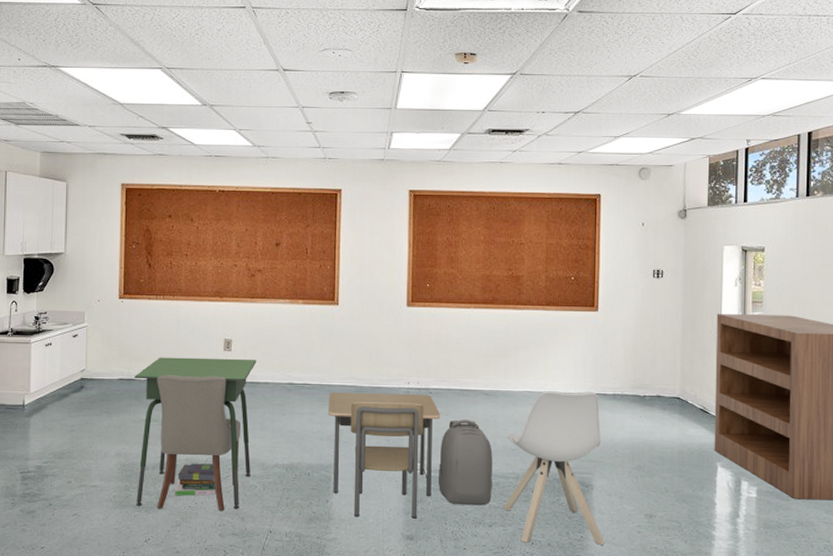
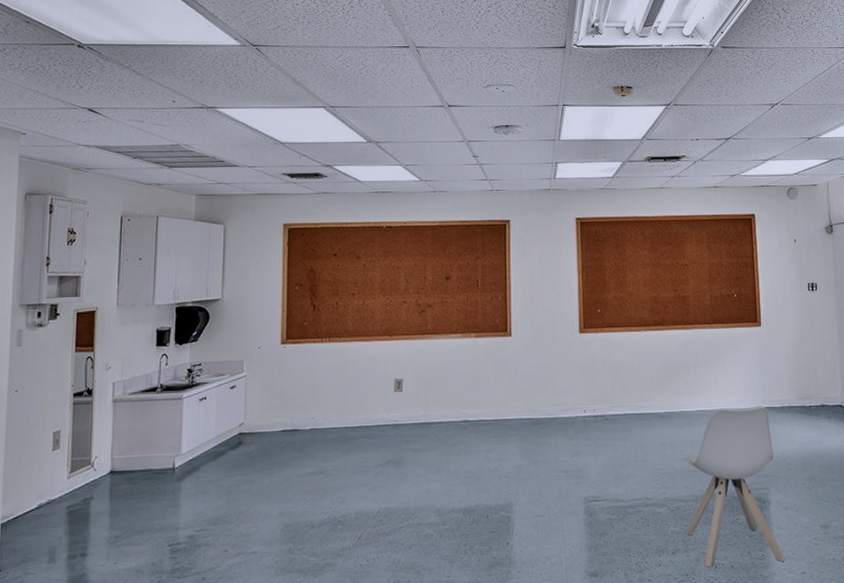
school desk: present [134,357,257,510] -> none [298,399,429,570]
chair: present [157,375,242,512] -> none [323,419,415,571]
books: present [175,463,216,496] -> none [344,514,388,555]
school desk: present [328,392,441,519] -> none [505,421,619,558]
backpack: present [438,419,493,506] -> none [619,444,674,535]

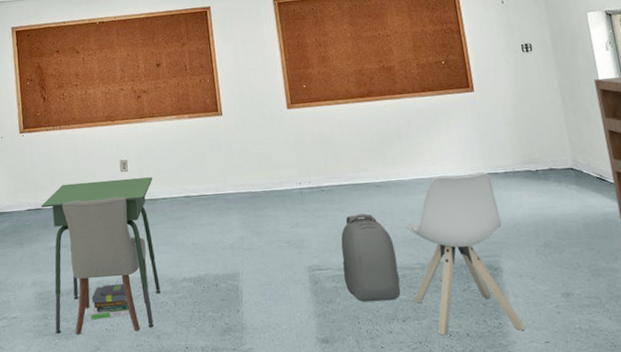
school desk: none [298,399,429,570] -> present [41,177,161,334]
chair: none [323,419,415,571] -> present [62,196,149,335]
books: none [344,514,388,555] -> present [90,284,129,320]
backpack: none [619,444,674,535] -> present [341,213,401,303]

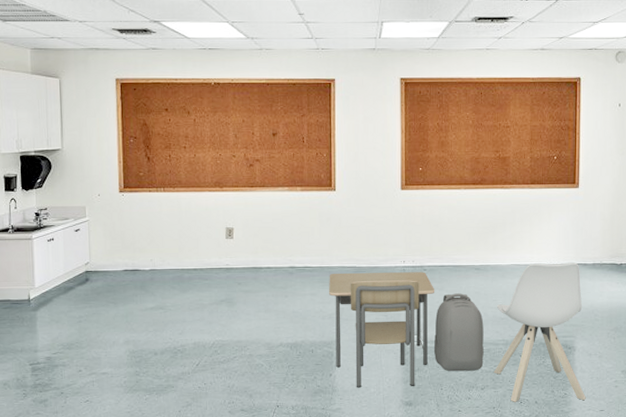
school desk: present [41,177,161,334] -> none [139,246,259,390]
chair: present [62,196,149,335] -> none [161,263,246,391]
books: present [90,284,129,320] -> none [184,346,224,378]
school desk: none [225,193,340,325] -> present [329,272,435,388]

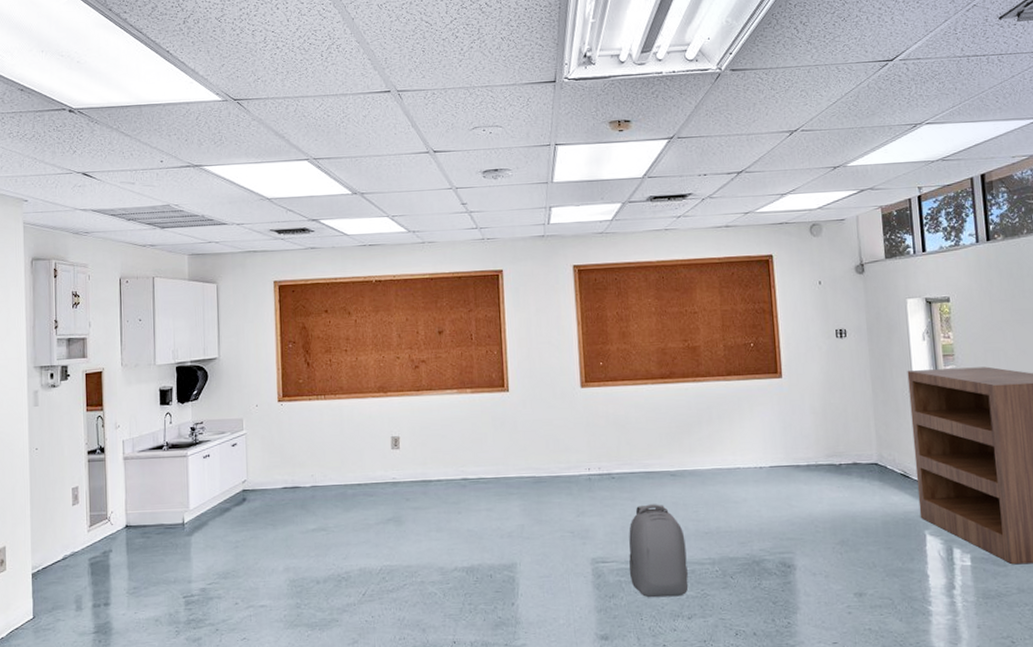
school desk: present [329,272,435,388] -> none [506,480,627,619]
chair: present [494,262,586,402] -> none [699,464,814,634]

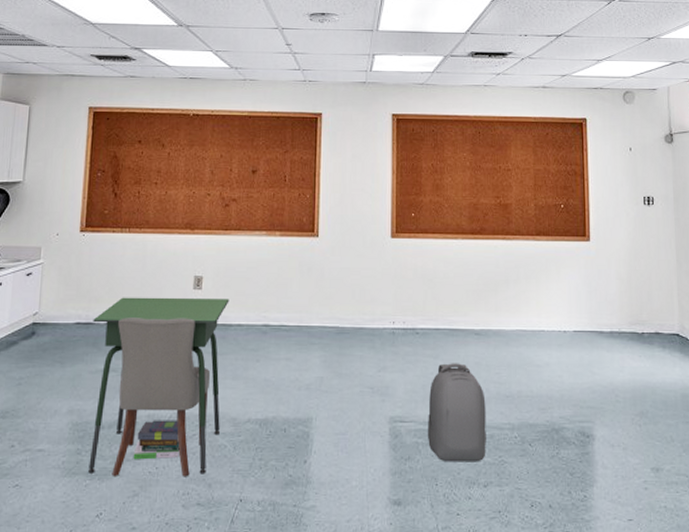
school desk: none [299,456,429,624] -> present [88,297,229,474]
chair: none [323,476,416,626] -> present [112,318,211,477]
books: none [349,572,393,611] -> present [133,420,180,460]

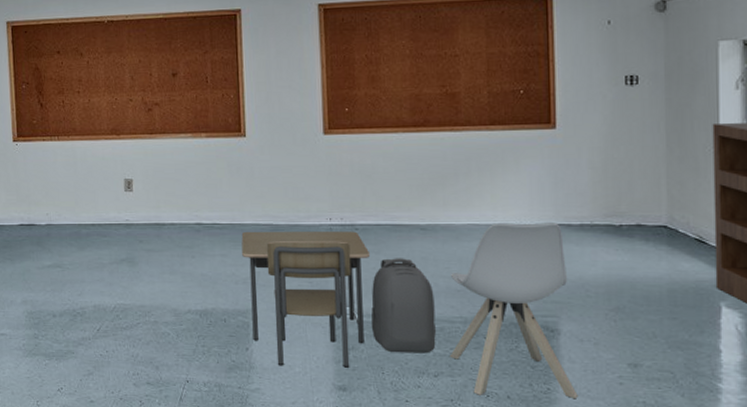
school desk: present [88,297,229,474] -> none [34,199,162,358]
chair: present [112,318,211,477] -> none [58,218,149,360]
books: present [133,420,180,460] -> none [84,310,127,344]
school desk: none [307,334,429,480] -> present [241,231,371,368]
chair: none [498,328,610,506] -> present [450,222,578,400]

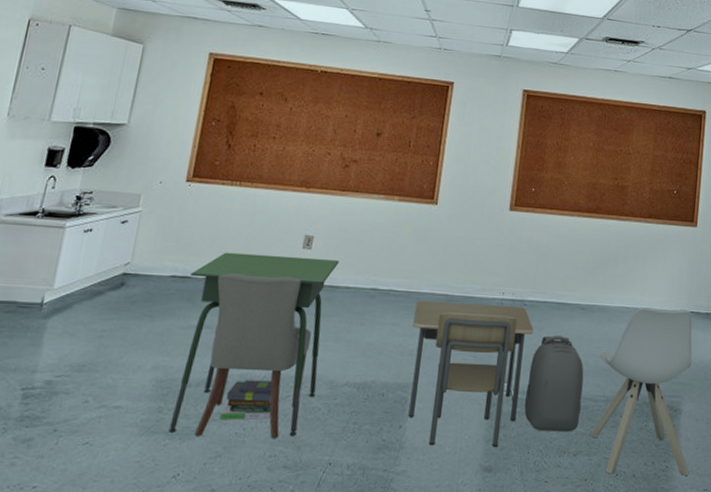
school desk: none [34,199,162,358] -> present [169,252,340,437]
chair: none [58,218,149,360] -> present [194,273,312,439]
books: none [84,310,127,344] -> present [219,380,272,420]

